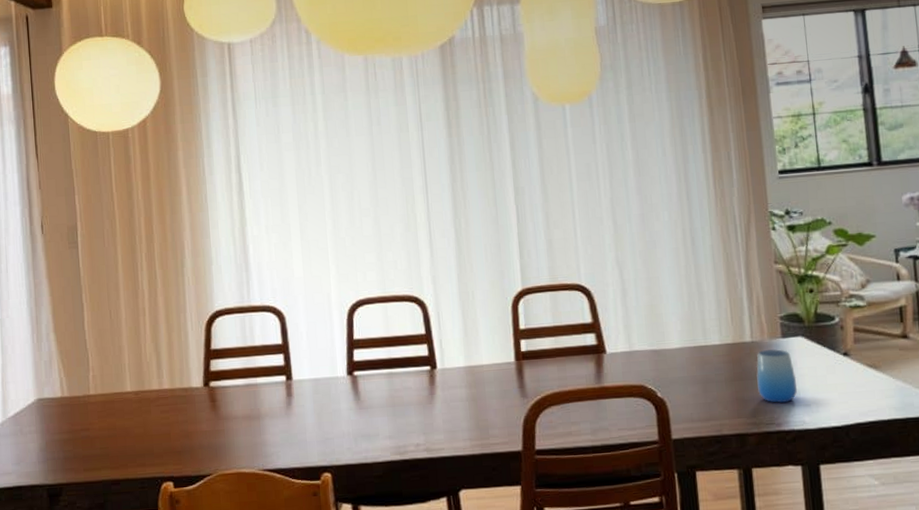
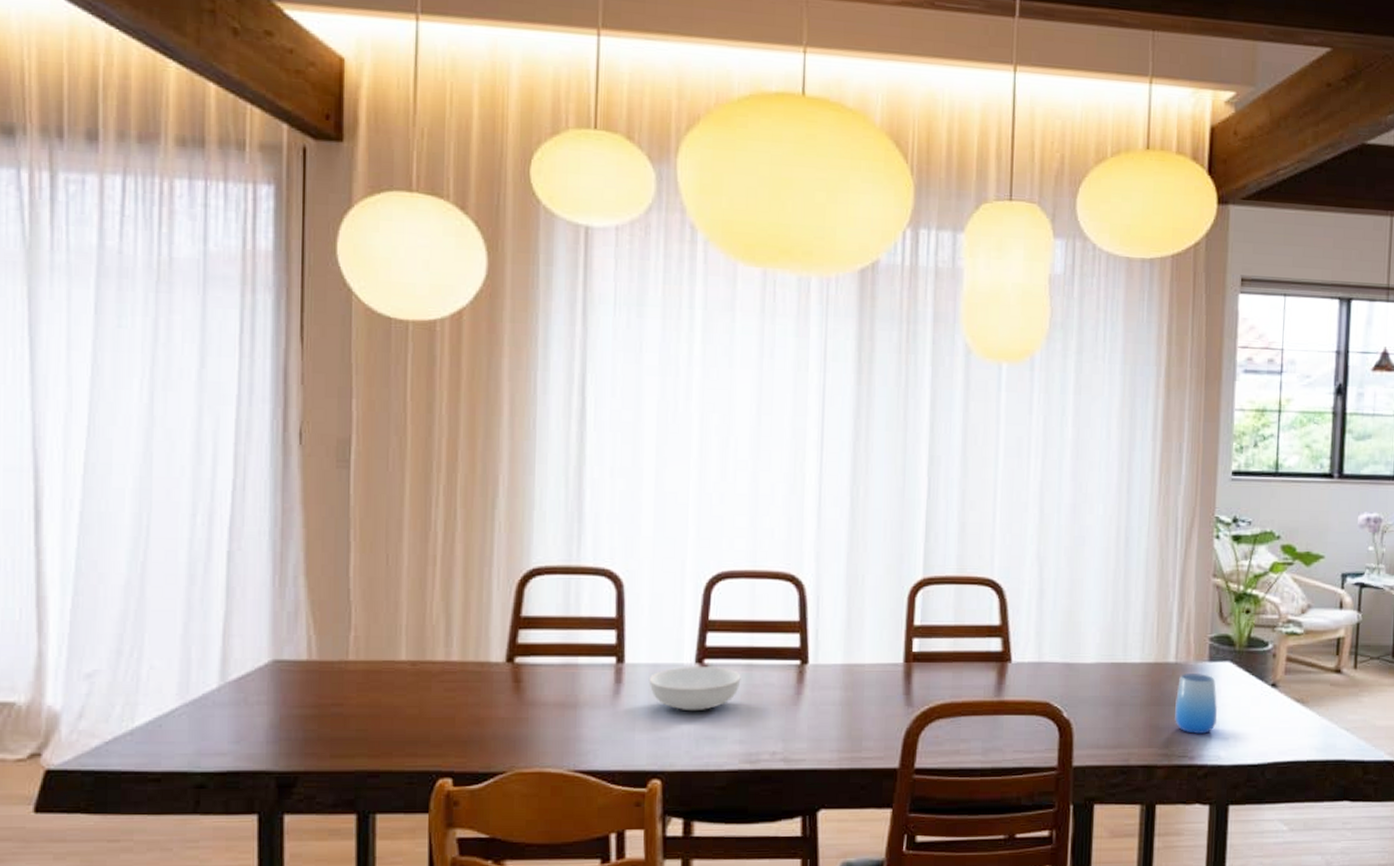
serving bowl: none [312,376,385,415] -> present [649,665,741,712]

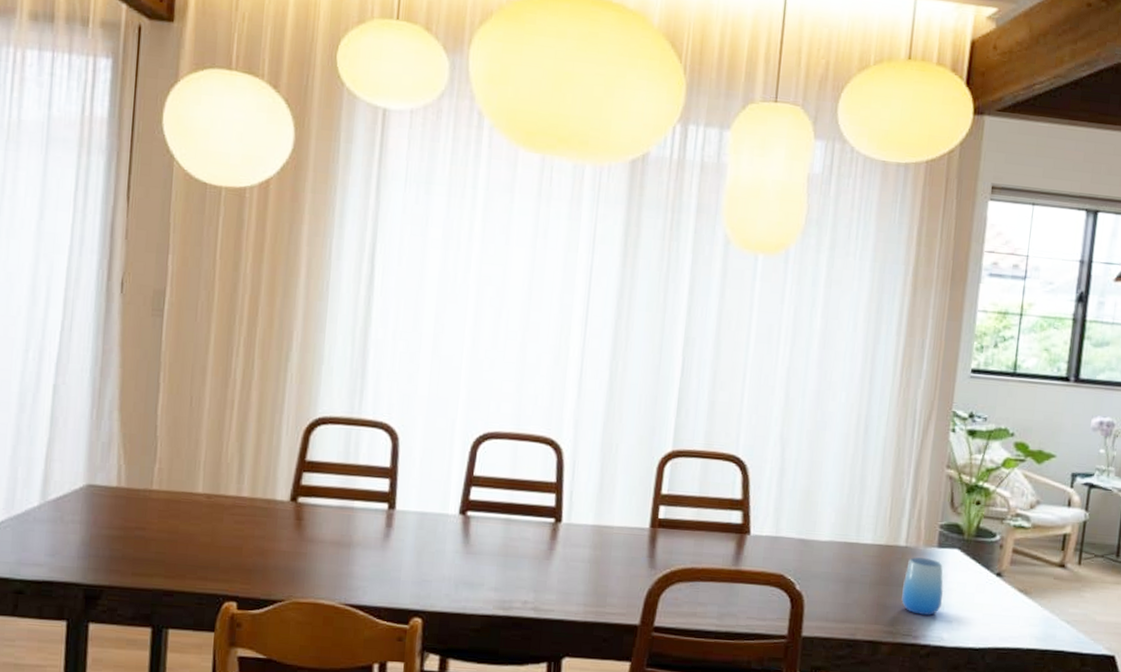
serving bowl: present [649,665,741,712] -> none [416,516,500,559]

